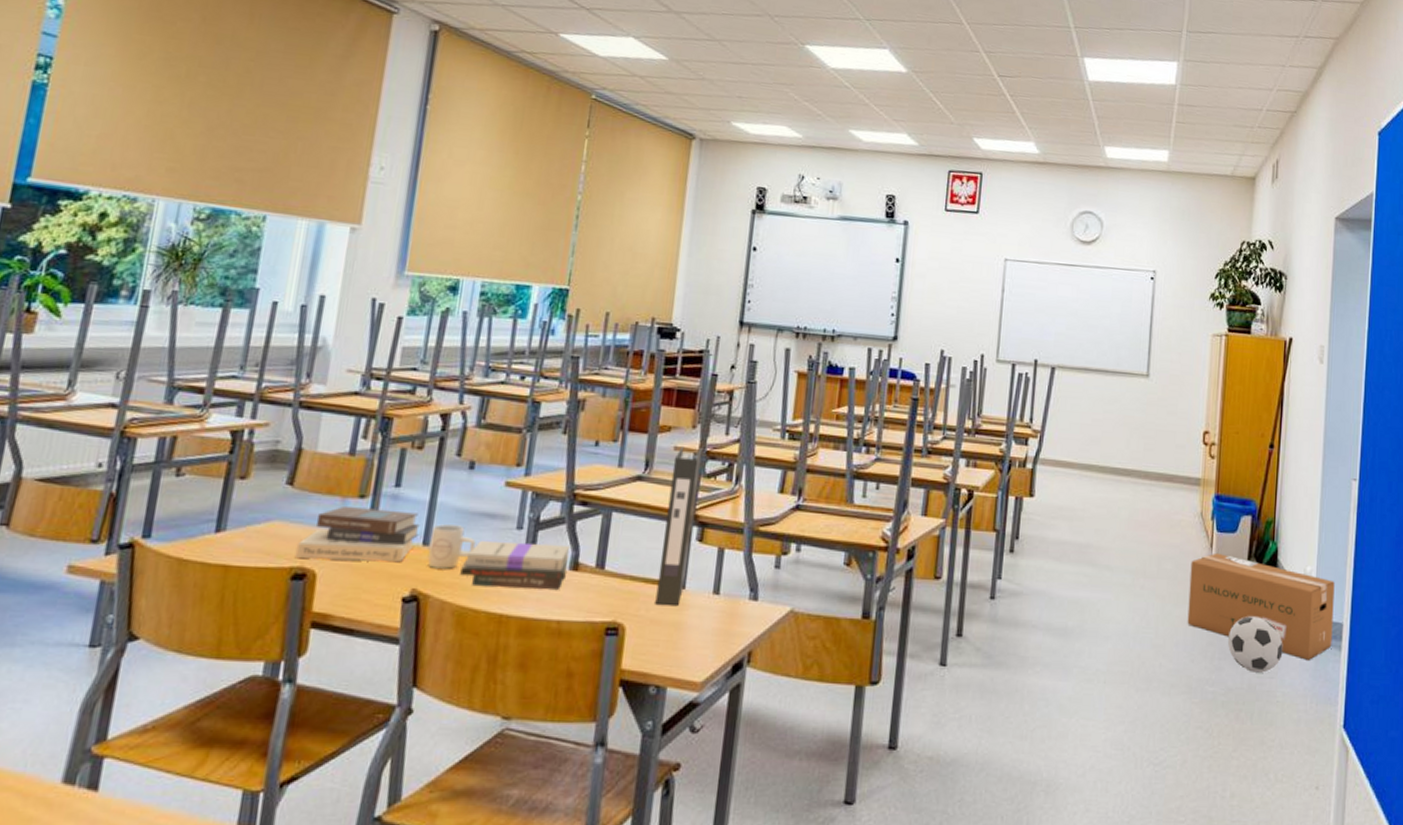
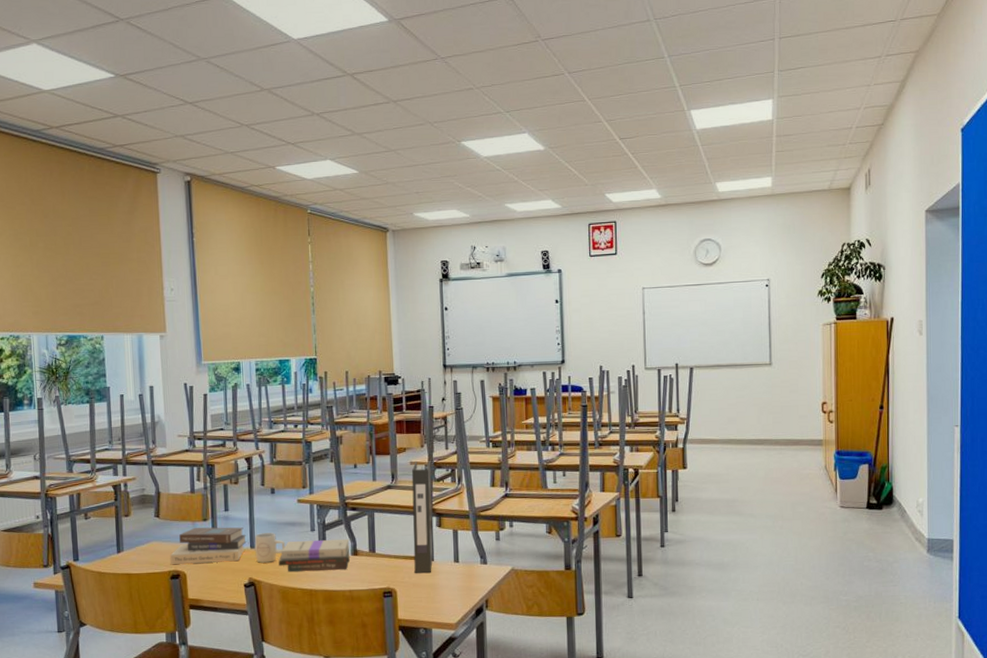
box: present [1187,552,1335,660] -> none [820,495,945,570]
soccer ball: present [1227,616,1283,673] -> none [855,541,903,583]

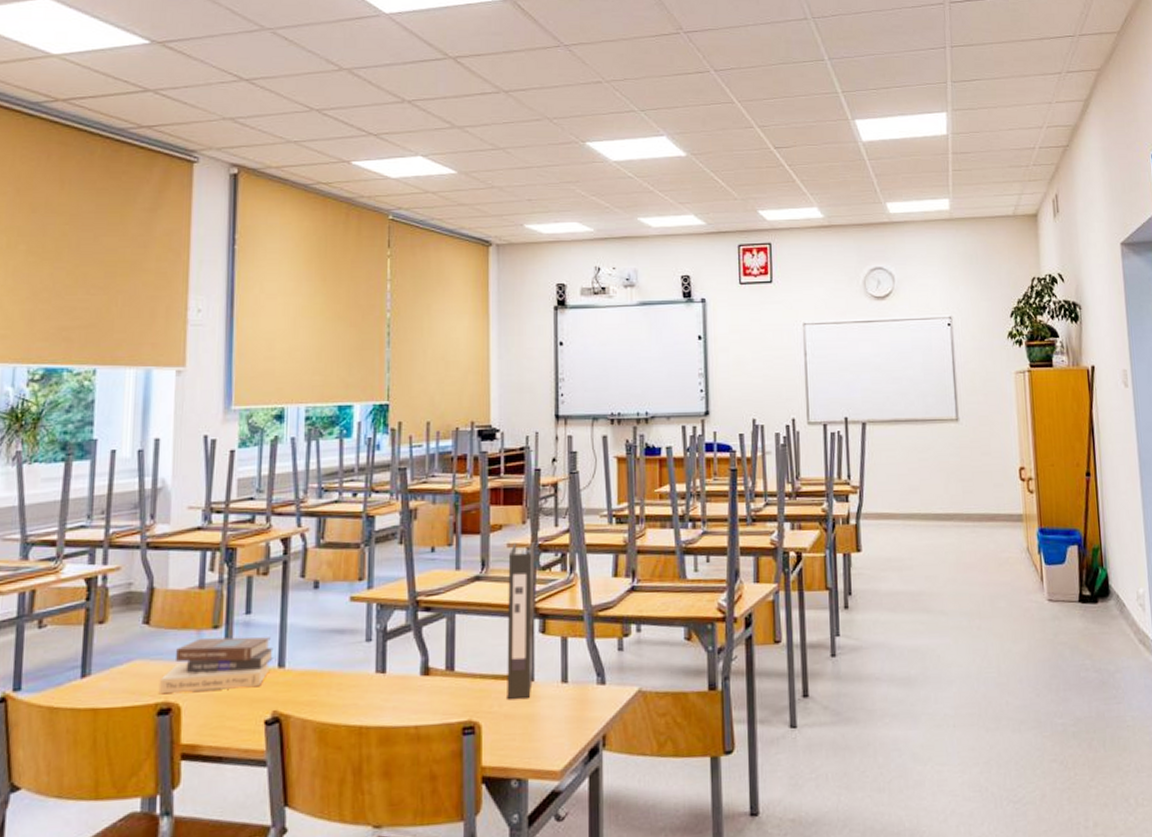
mug: present [254,533,286,563] -> none [284,644,329,689]
books: present [279,538,350,572] -> none [317,651,420,701]

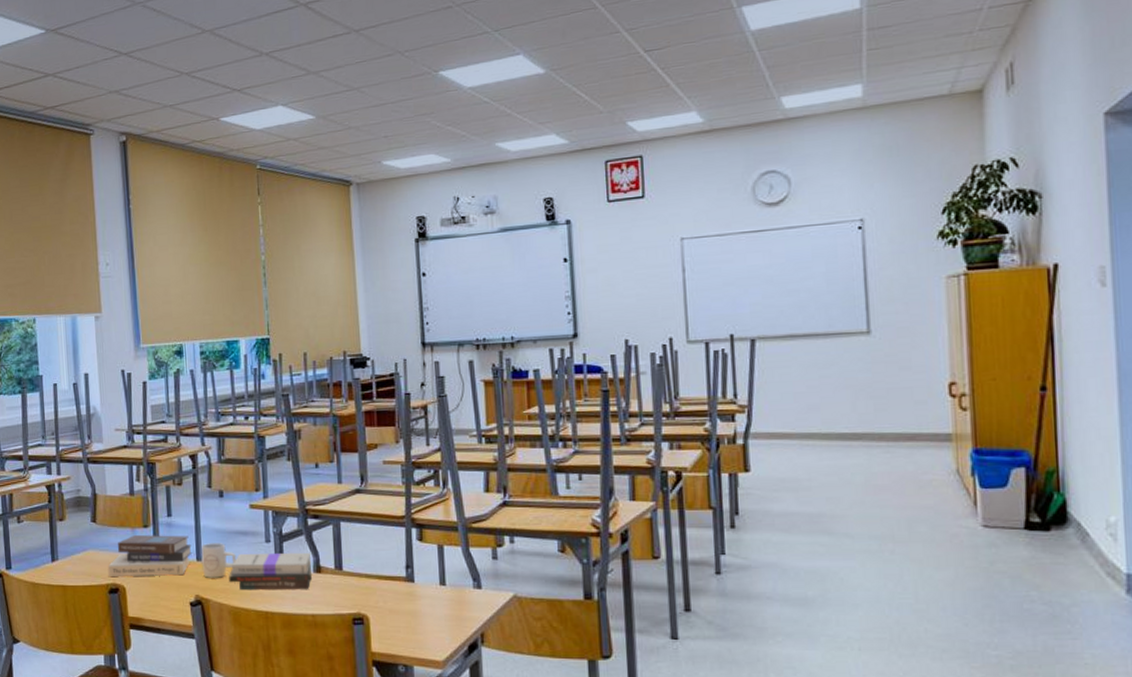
mug: none [284,644,329,689] -> present [201,543,237,578]
books: none [317,651,420,701] -> present [229,552,312,589]
binder: present [507,542,535,700] -> none [384,460,414,598]

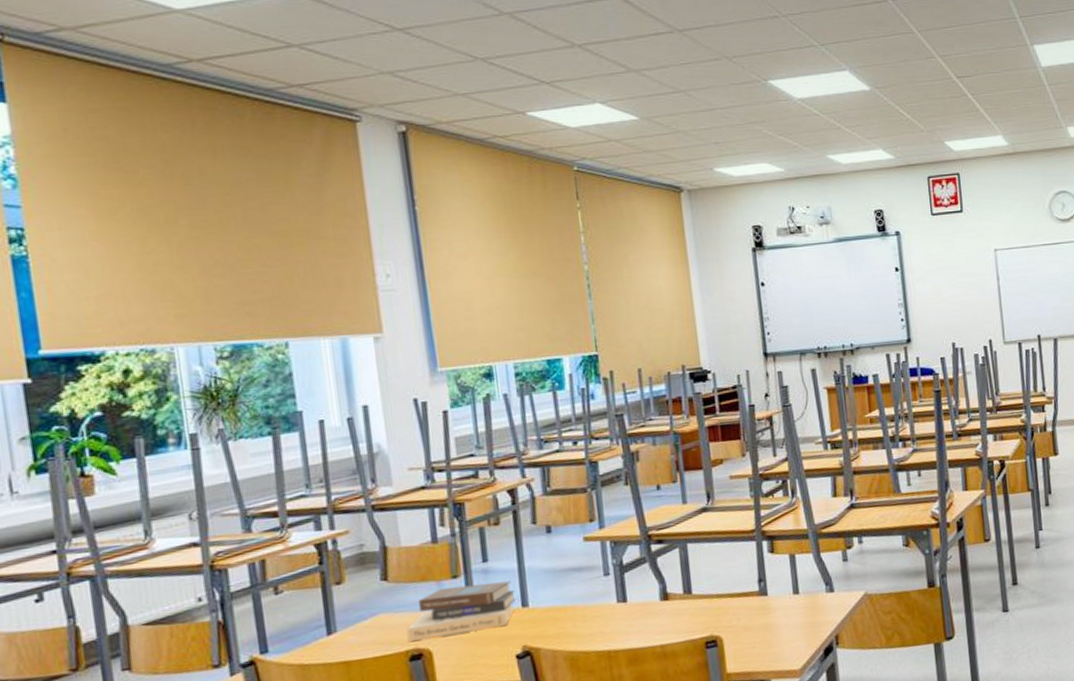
mug: present [201,543,237,578] -> none [527,583,571,625]
books: present [229,552,312,589] -> none [562,580,659,631]

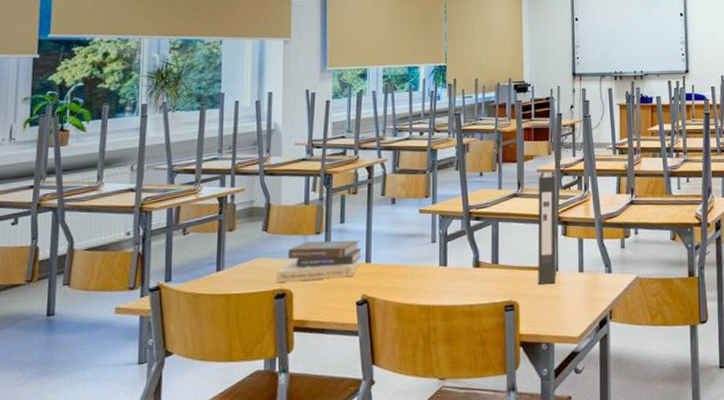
binder: none [731,472,767,615] -> present [537,168,558,286]

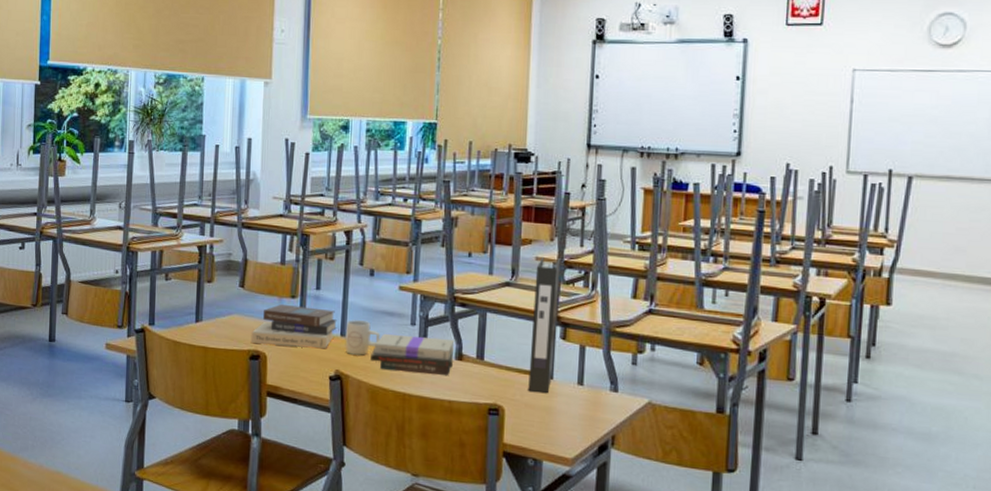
mug: none [370,245,404,278] -> present [345,320,381,355]
books: none [395,250,472,287] -> present [370,333,455,375]

